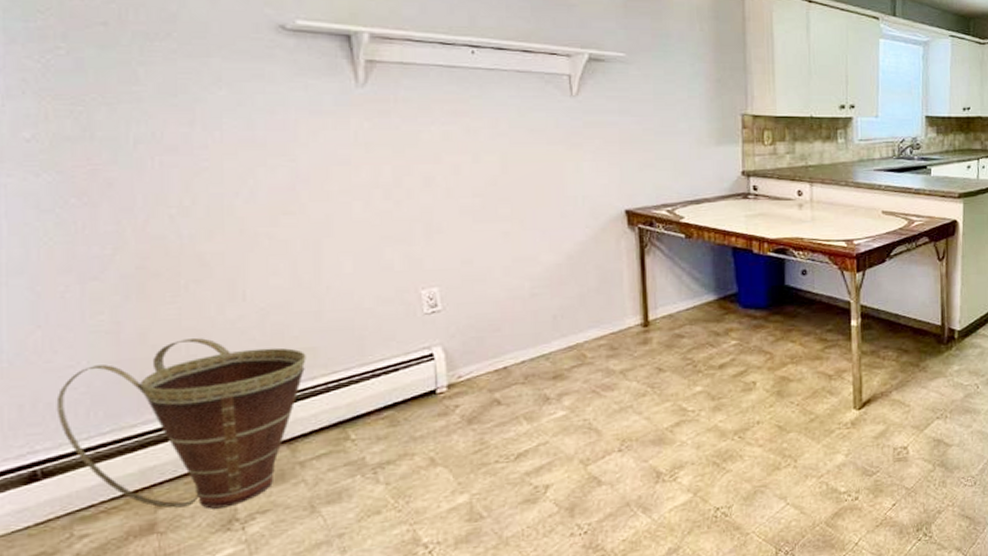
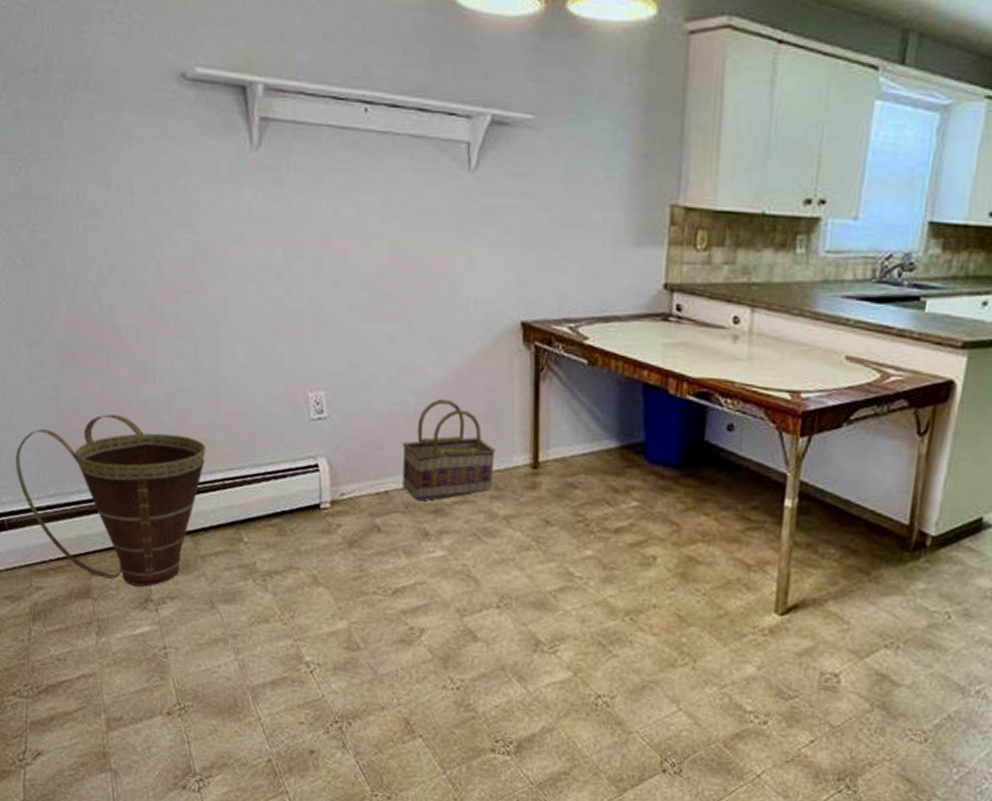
basket: none [520,280,609,371] -> present [402,399,496,501]

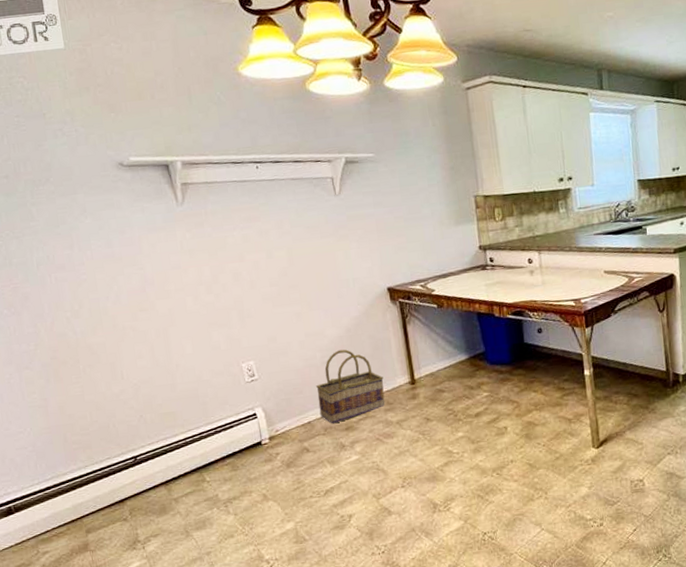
basket: present [15,414,206,587] -> none [15,408,169,534]

